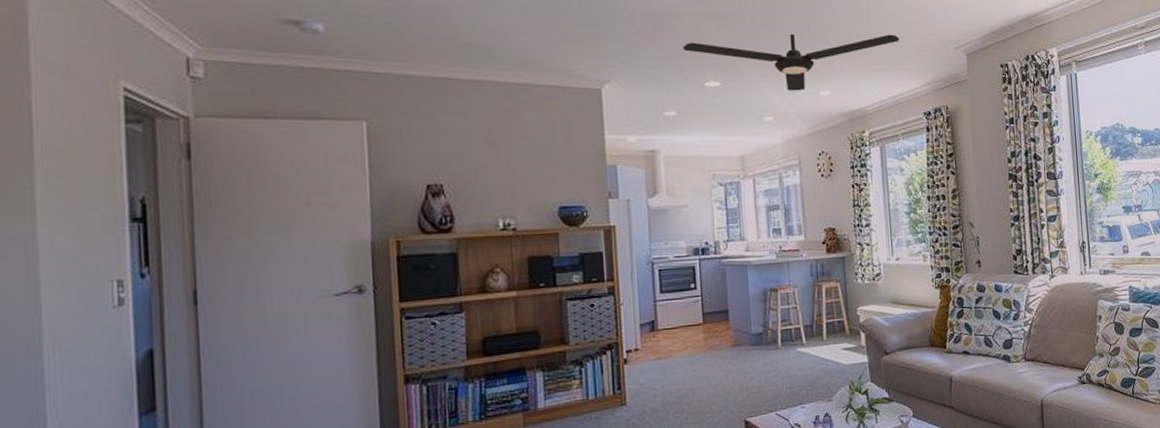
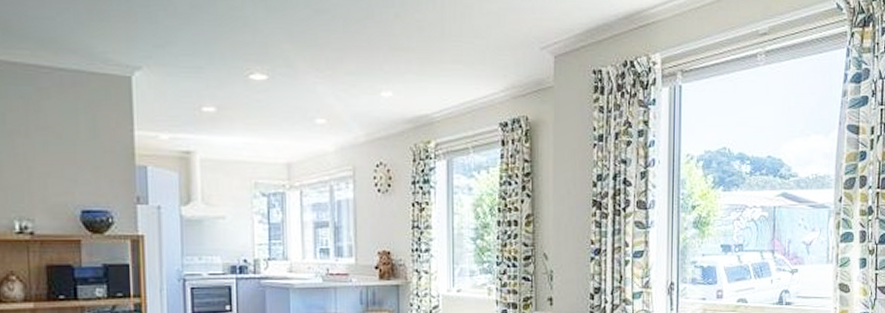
ceiling fan: present [682,33,900,91] -> none [225,21,477,90]

